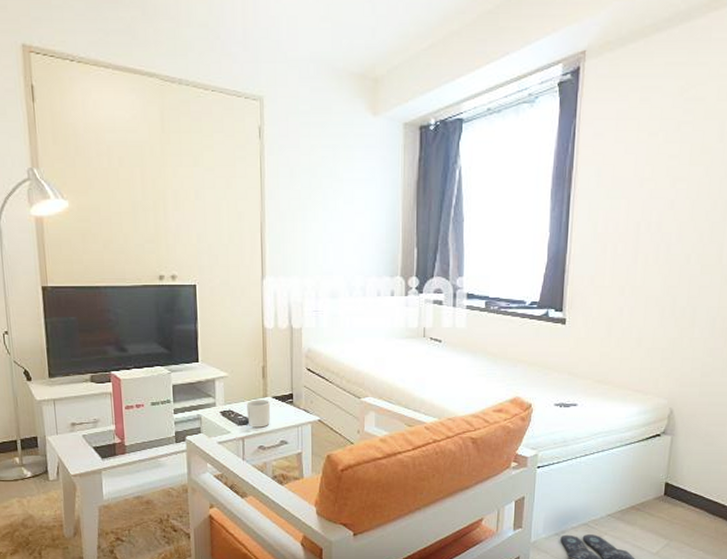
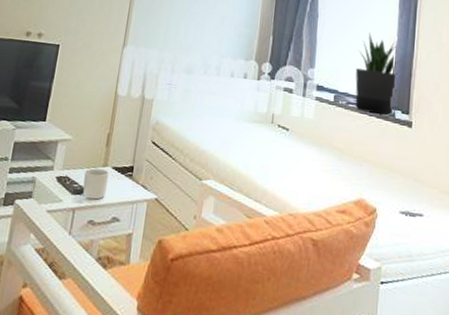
planter: none [506,231,550,316] -> present [355,32,398,116]

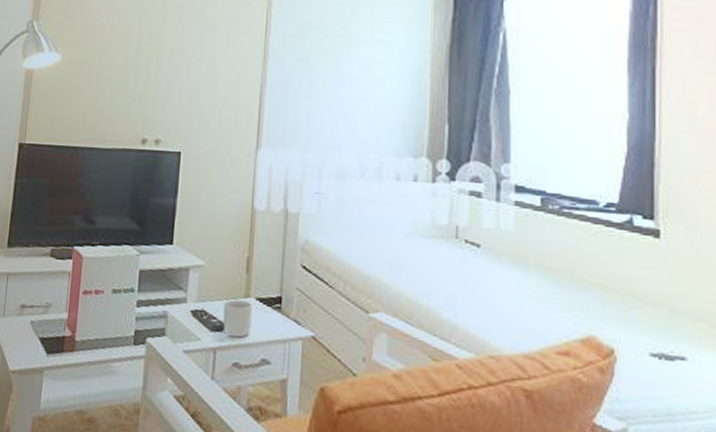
planter: present [355,32,398,116] -> none [569,110,633,223]

